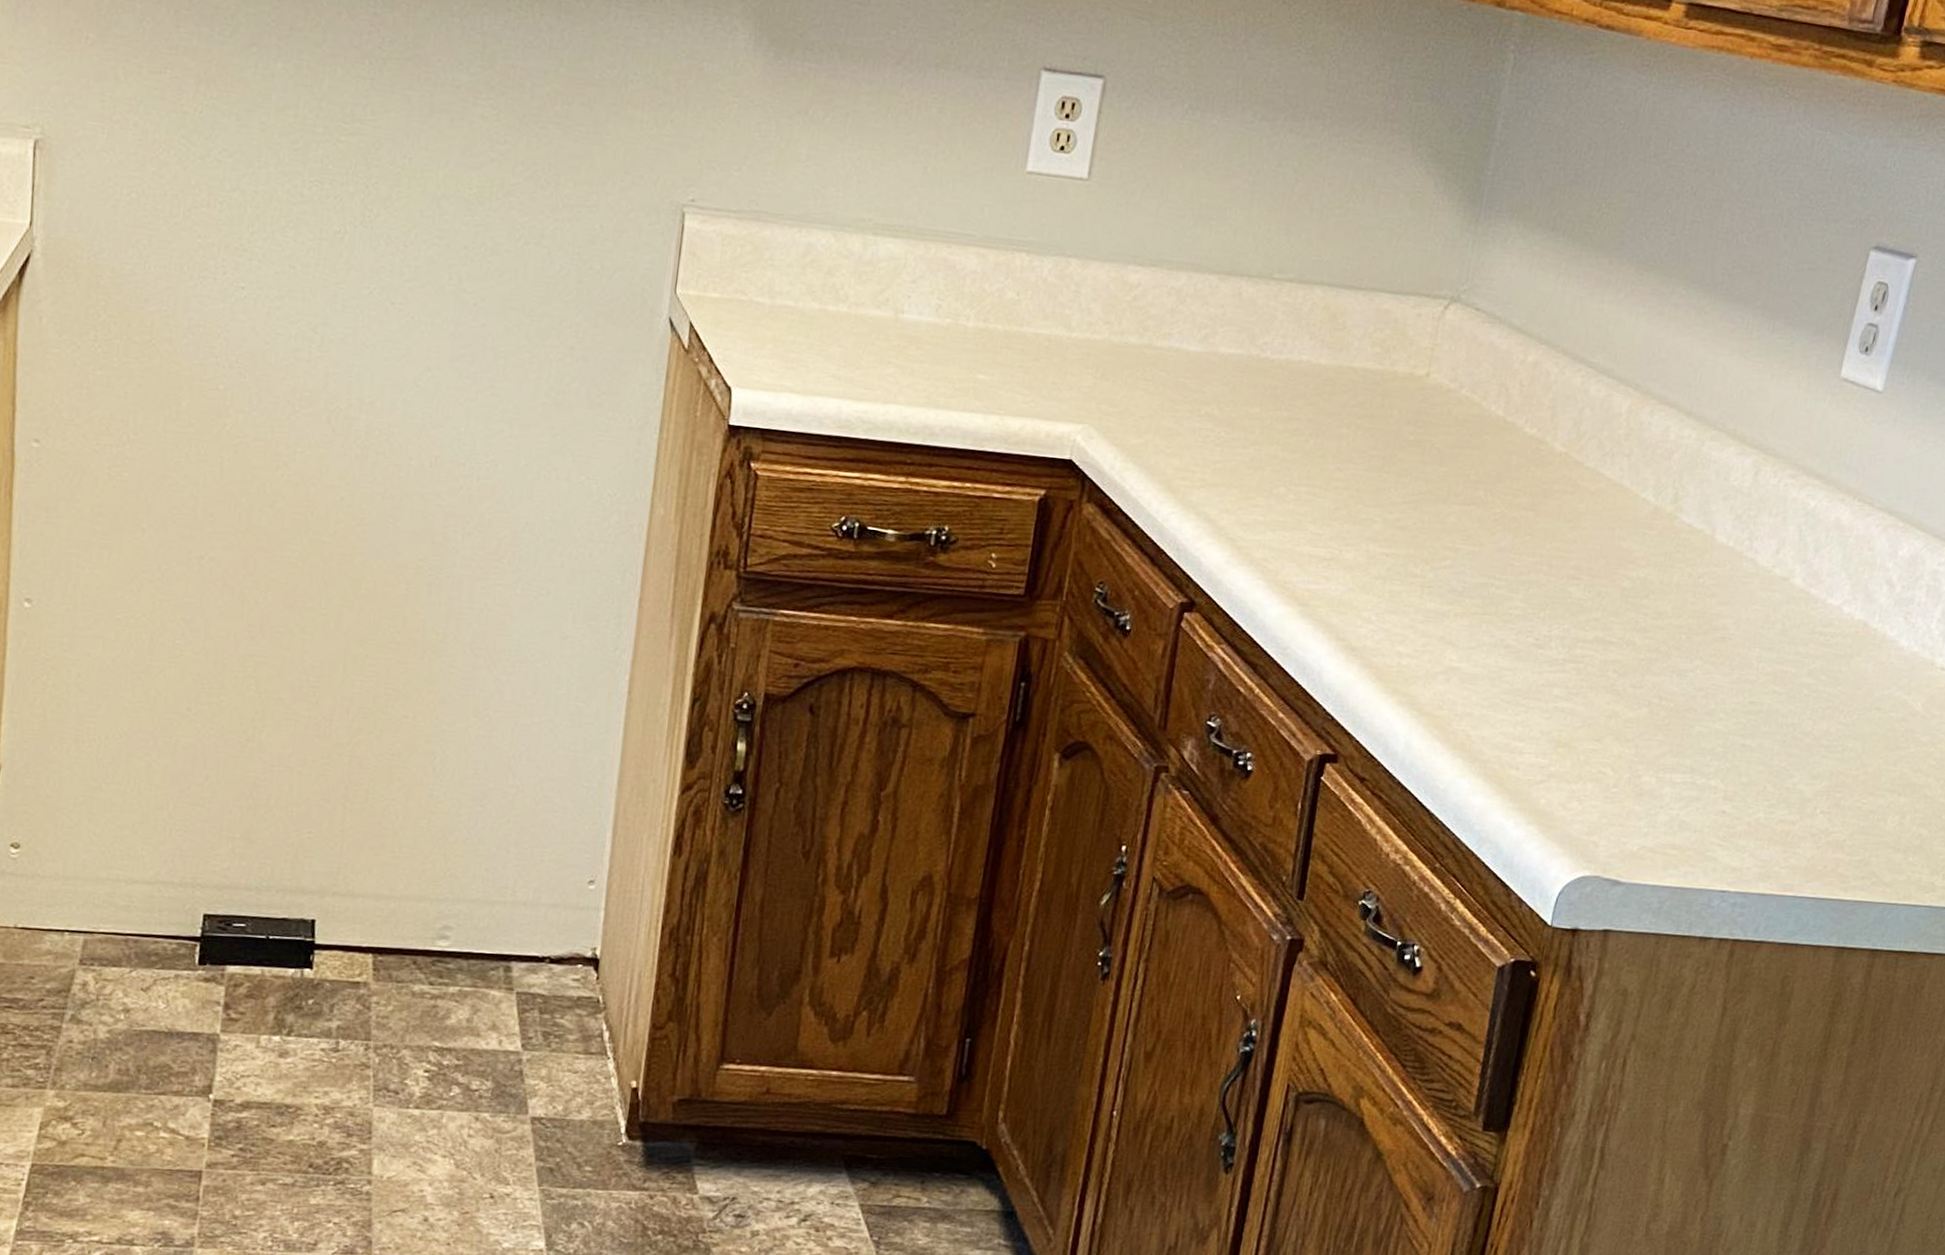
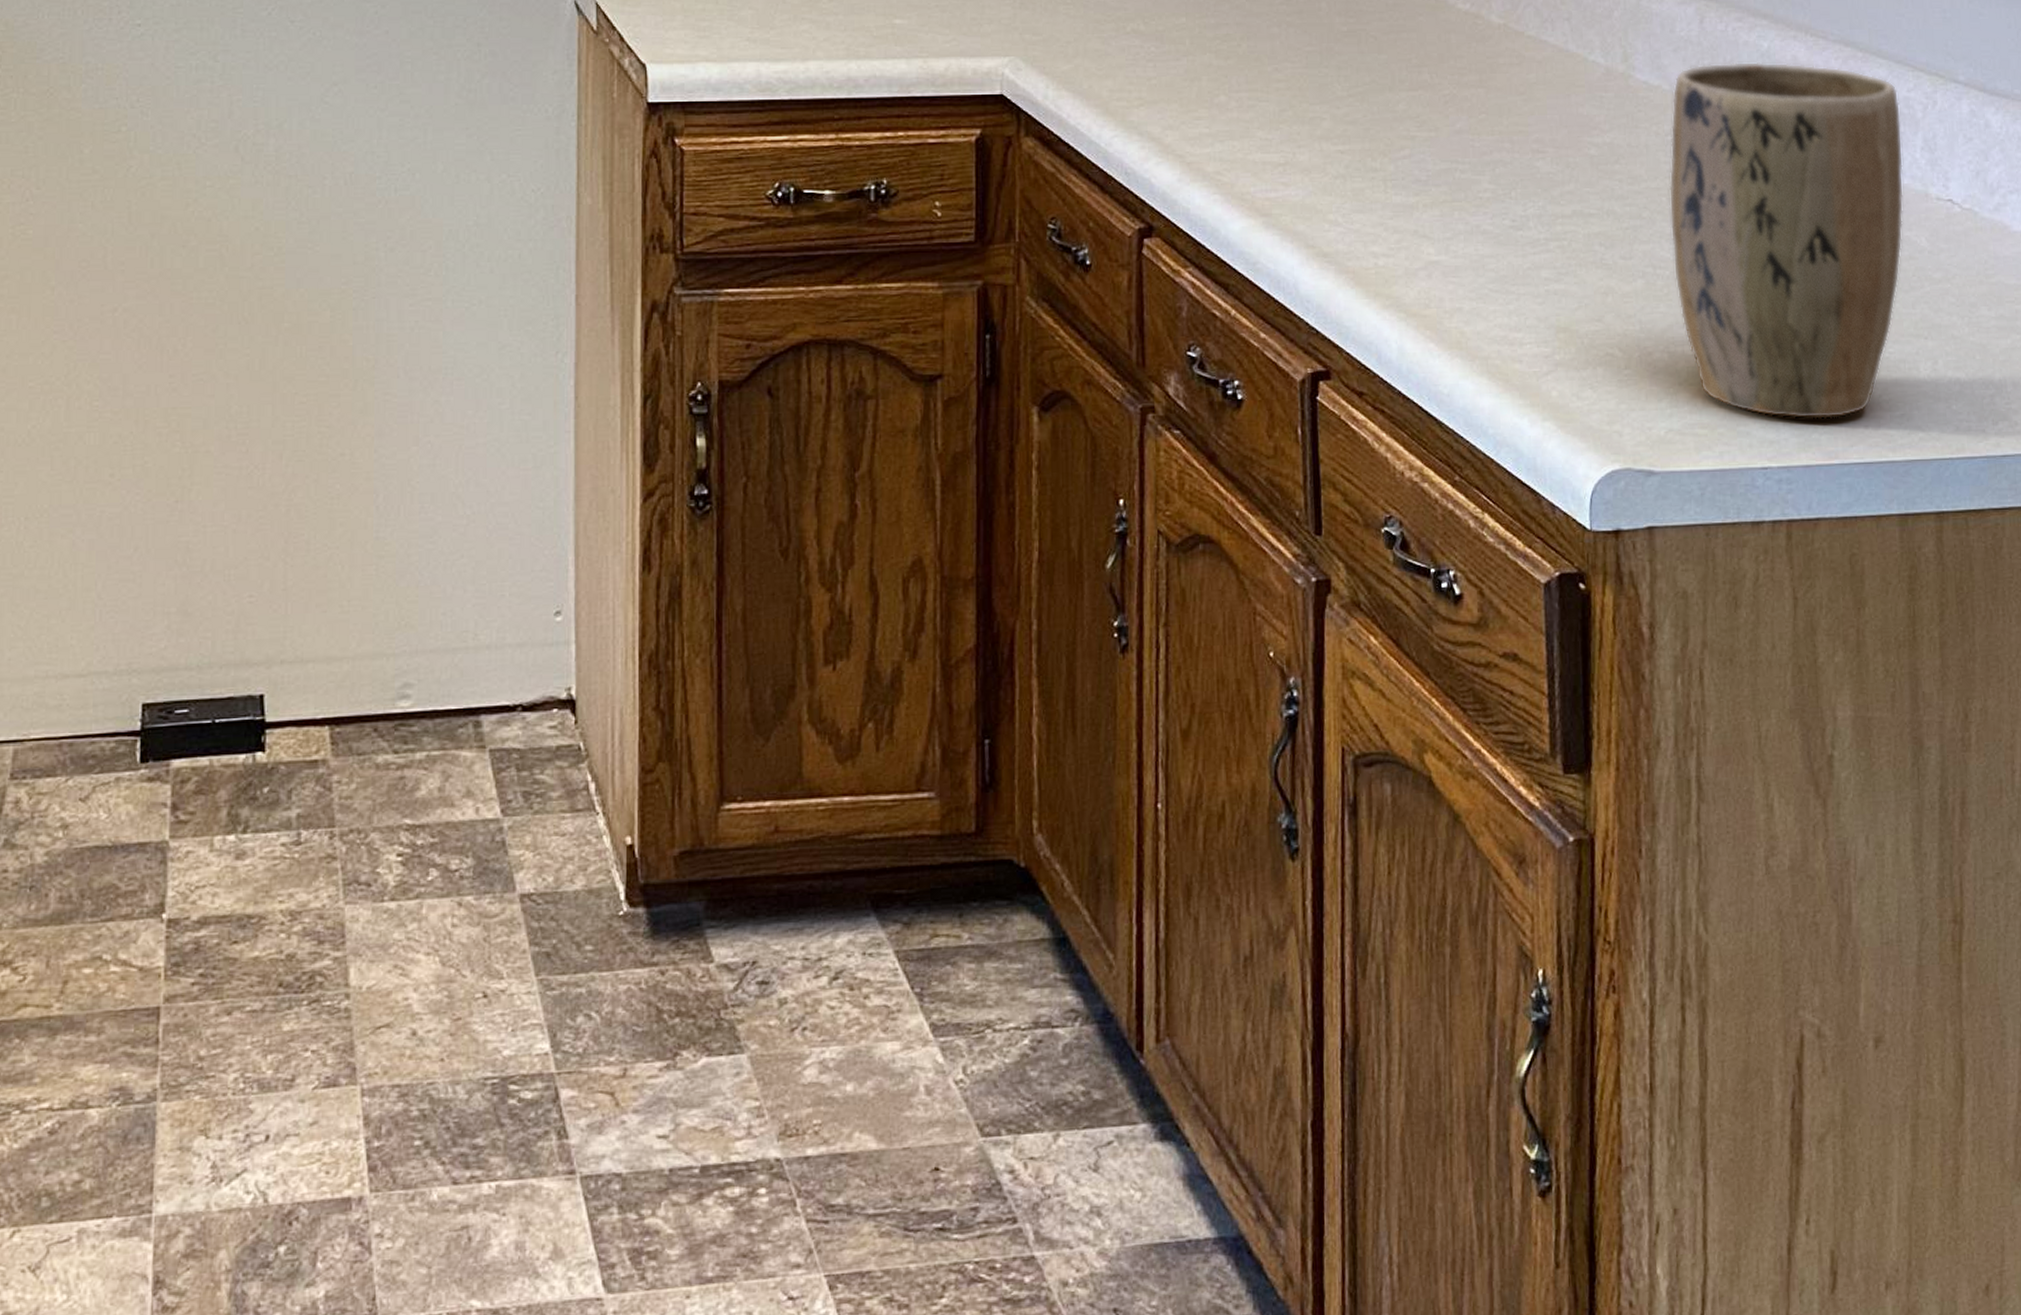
plant pot: none [1676,515,1929,856] -> present [1669,62,1904,419]

